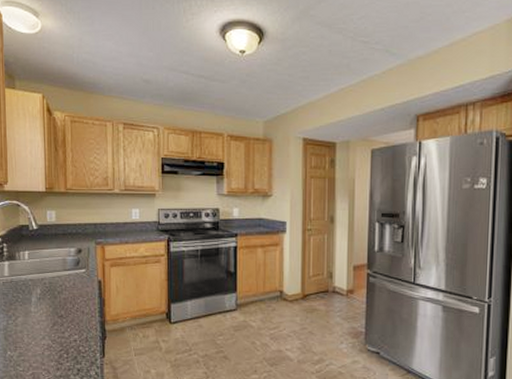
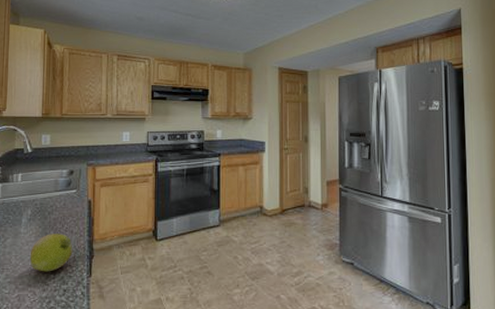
fruit: none [41,313,85,352] -> present [29,234,73,272]

